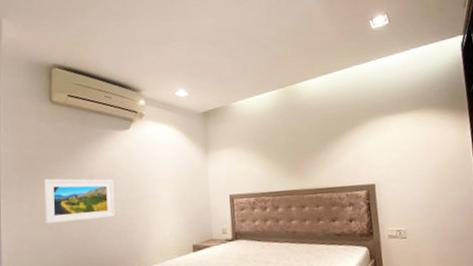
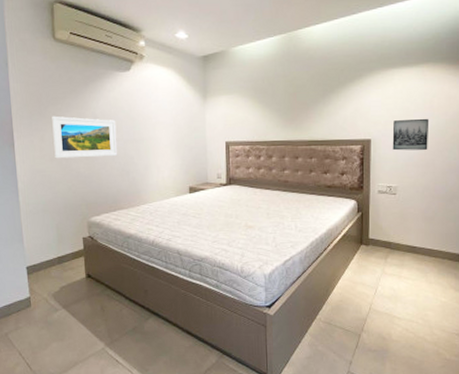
wall art: none [394,160,431,194] -> present [392,118,429,151]

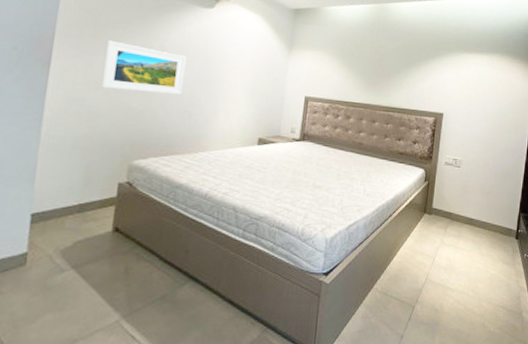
wall art: present [392,118,429,151] -> none [461,99,494,129]

